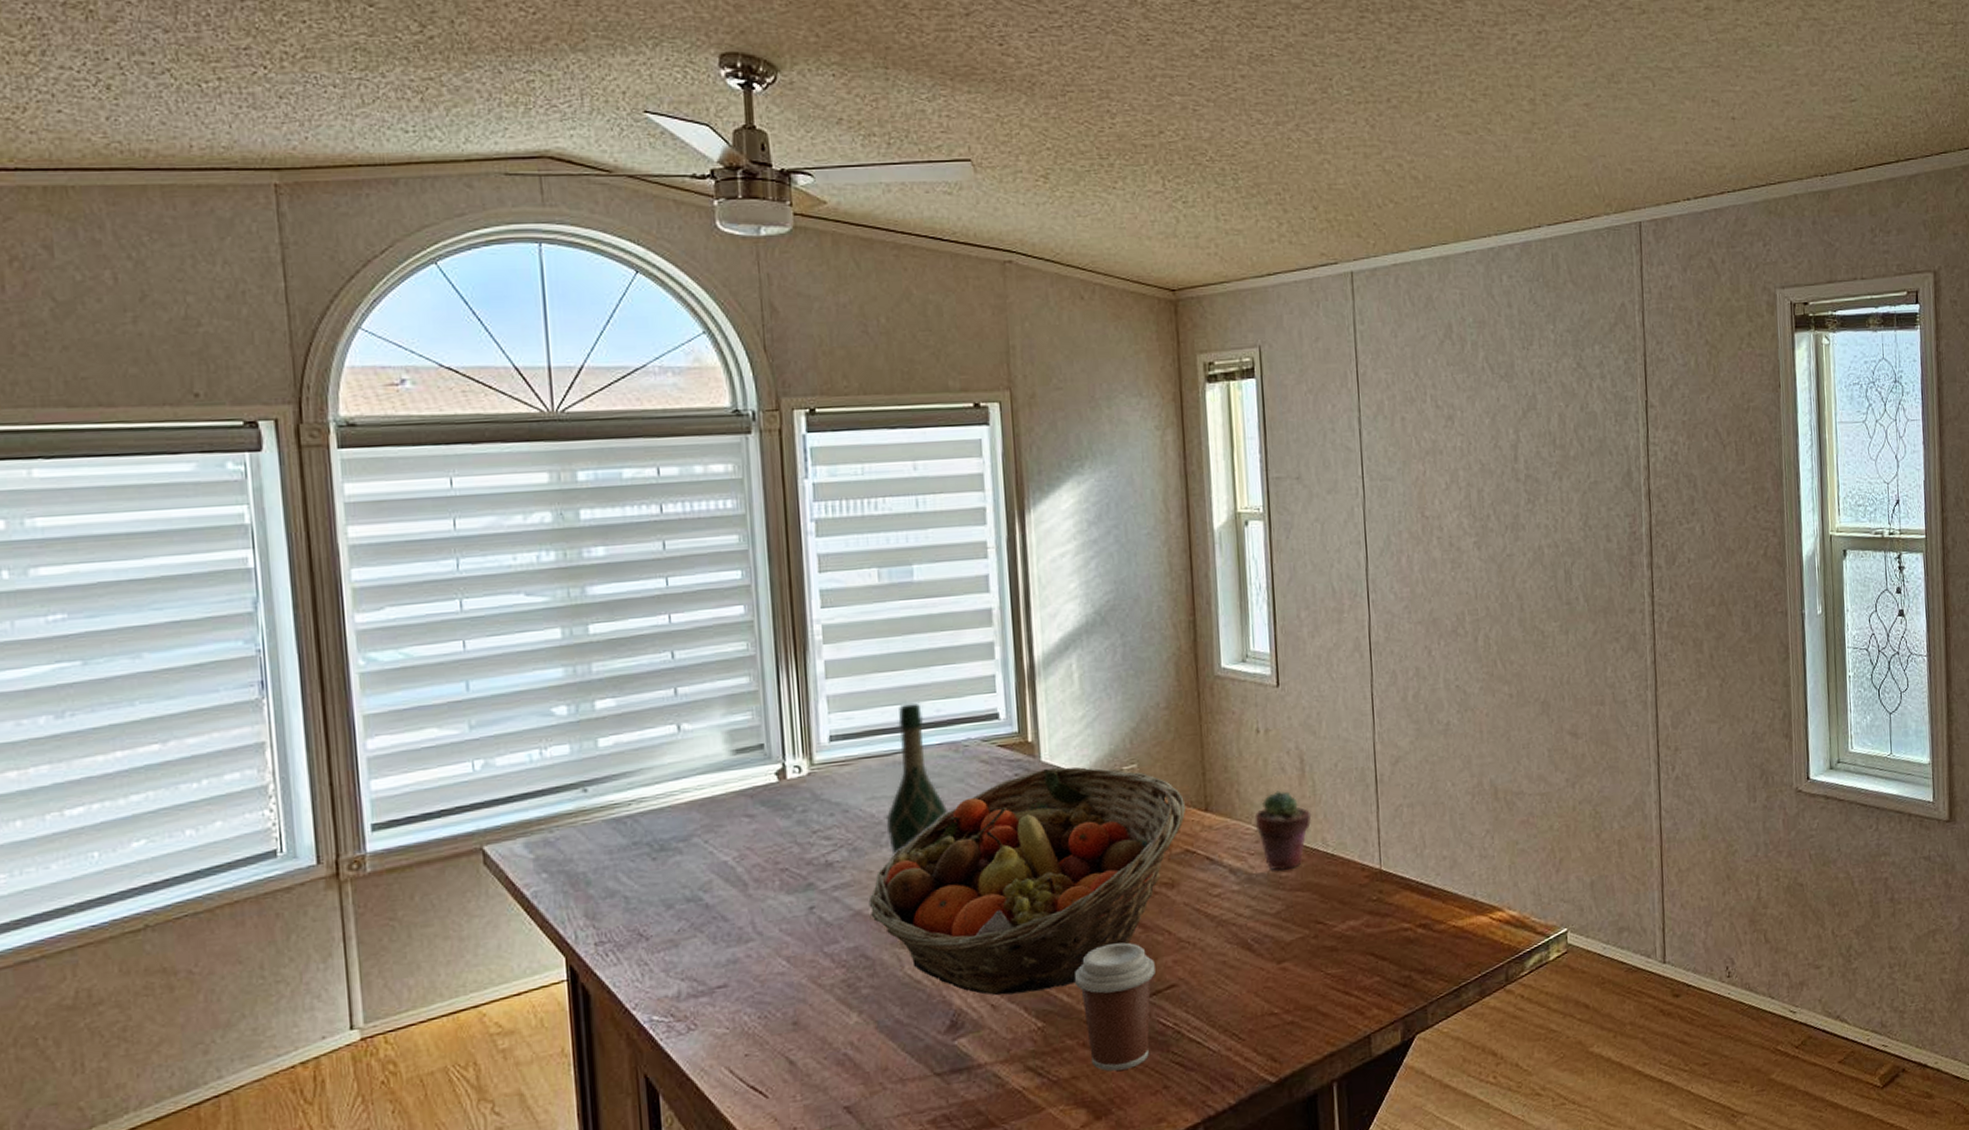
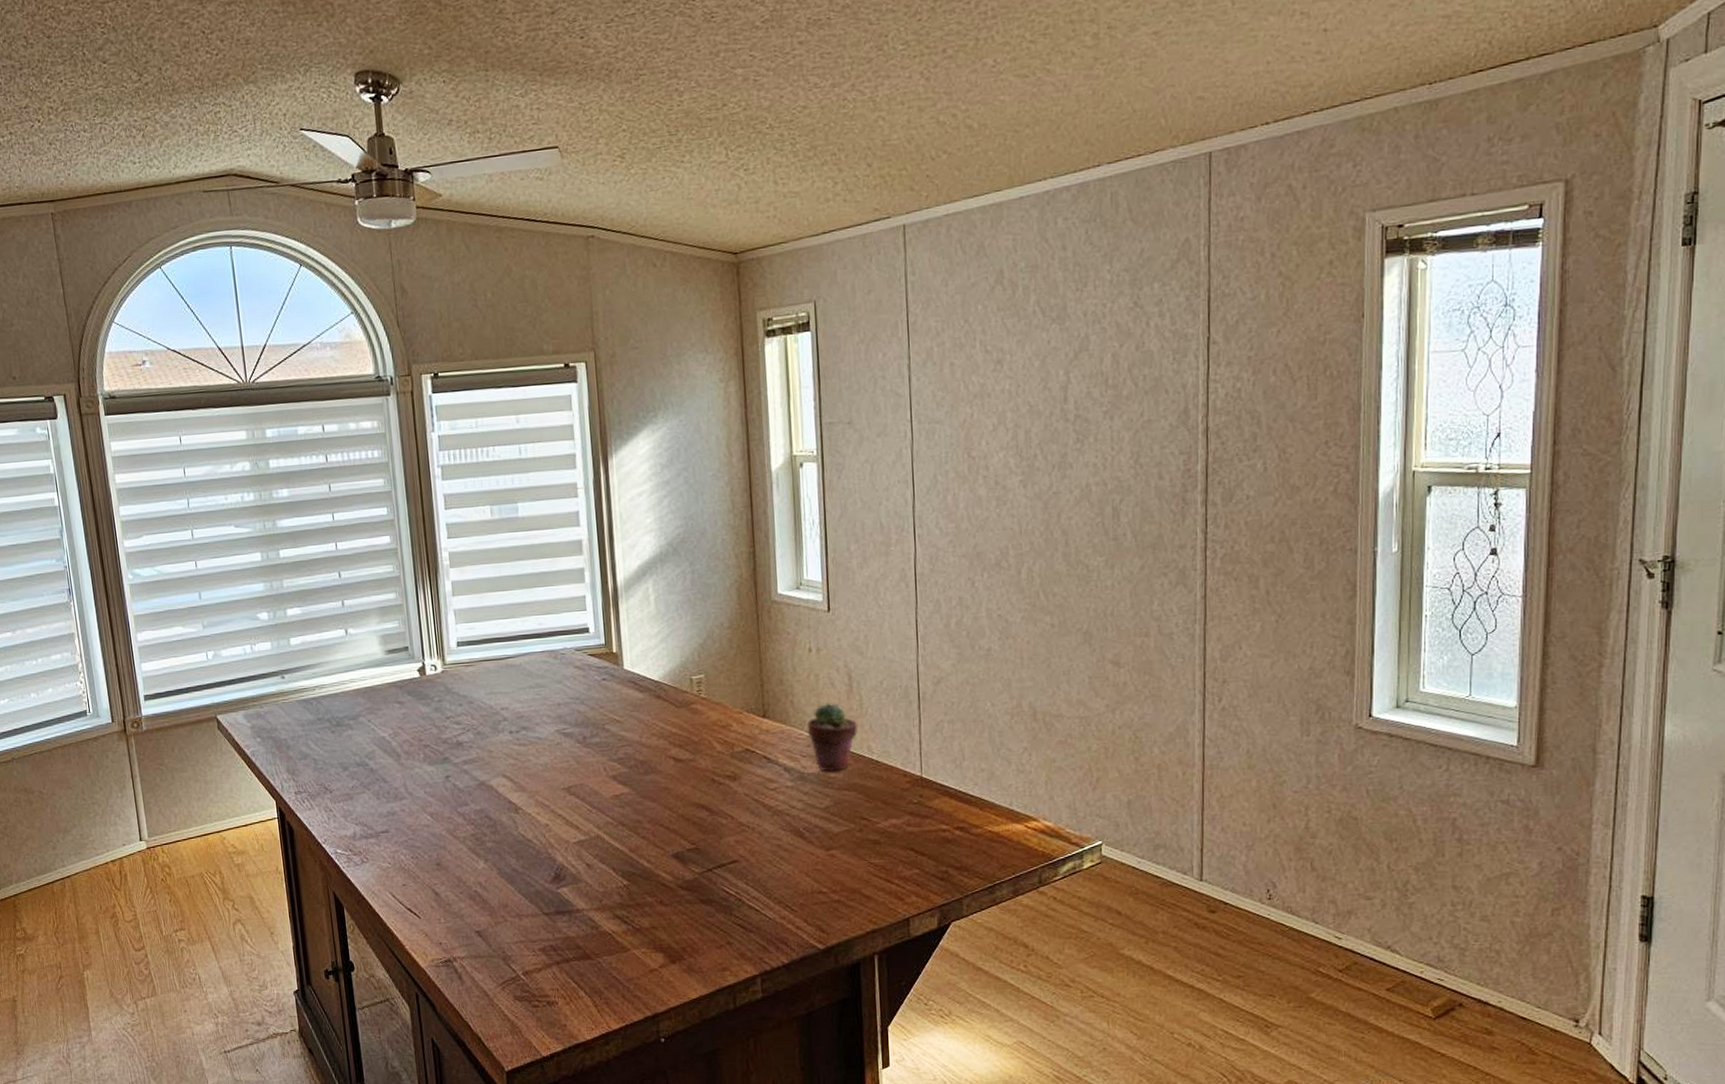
fruit basket: present [868,767,1186,995] -> none [490,675,747,857]
wine bottle: present [886,702,949,856] -> none [501,617,550,740]
coffee cup: present [1074,942,1155,1071] -> none [652,822,720,926]

